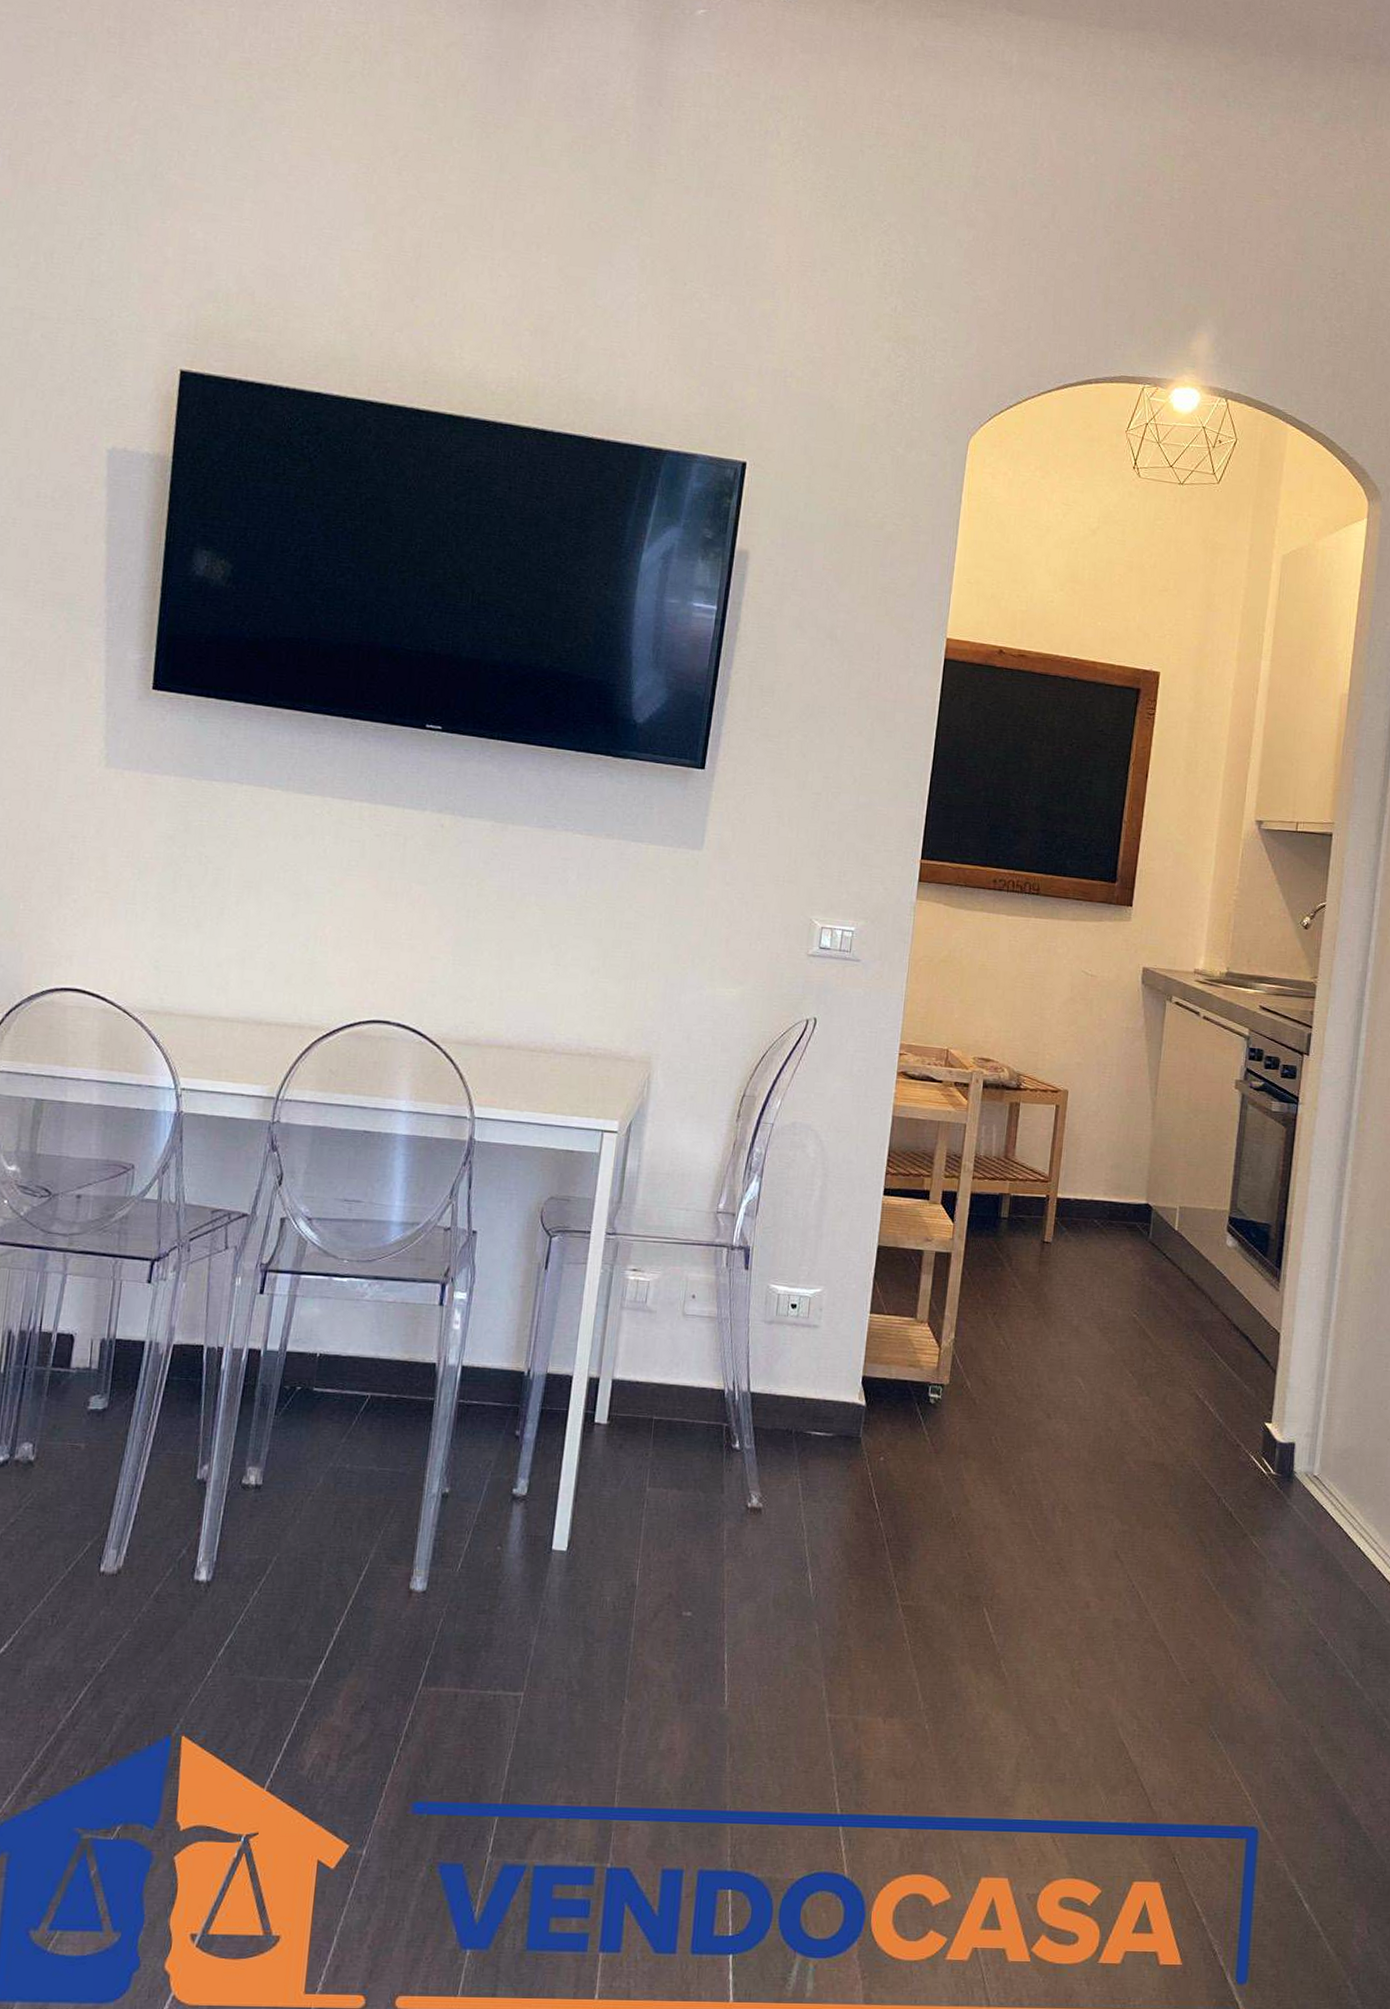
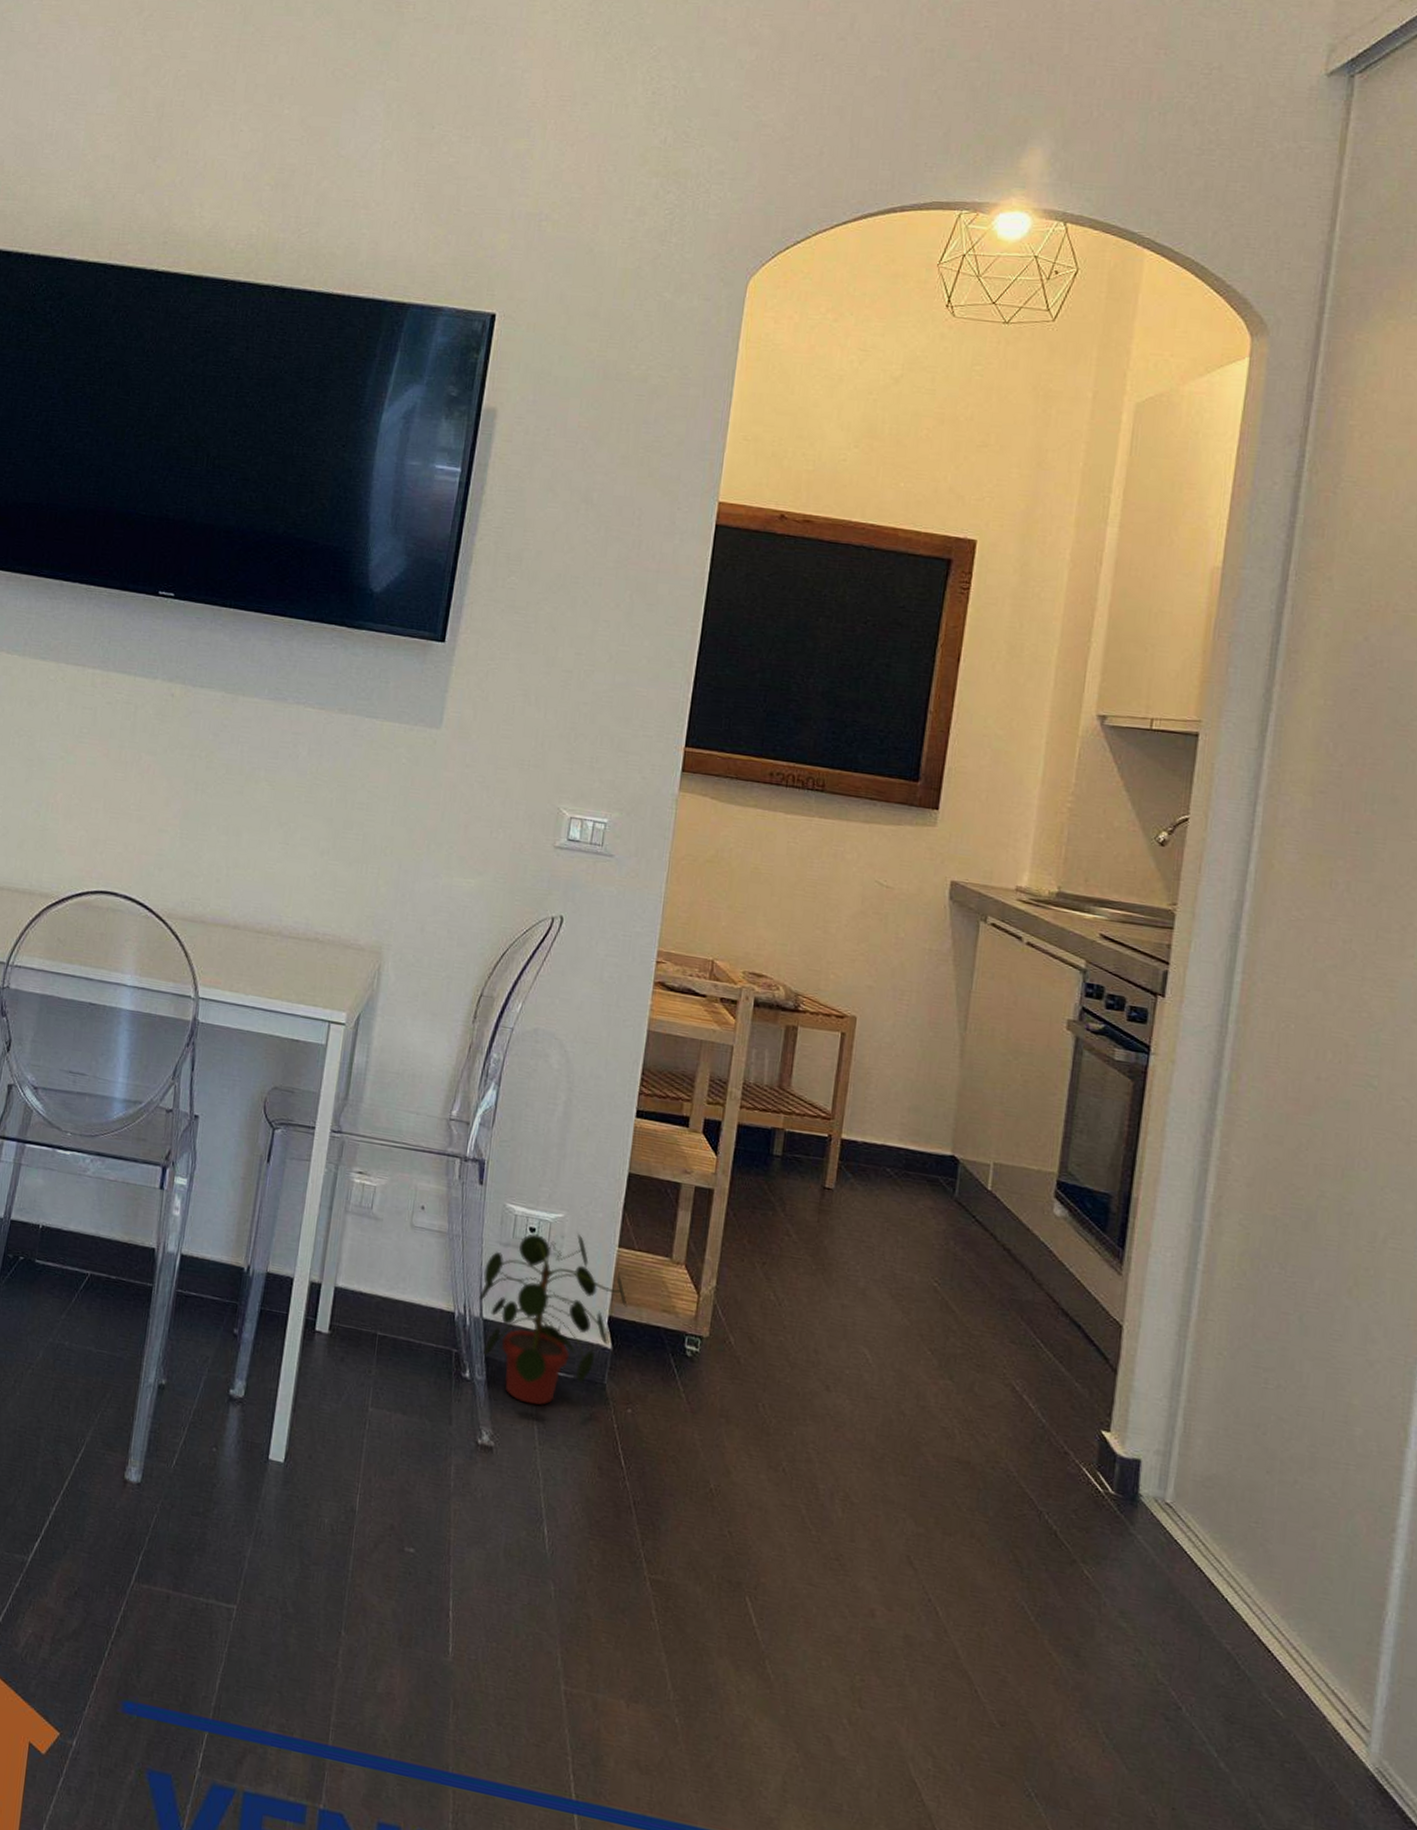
potted plant: none [745,1305,879,1465] -> present [477,1233,627,1405]

